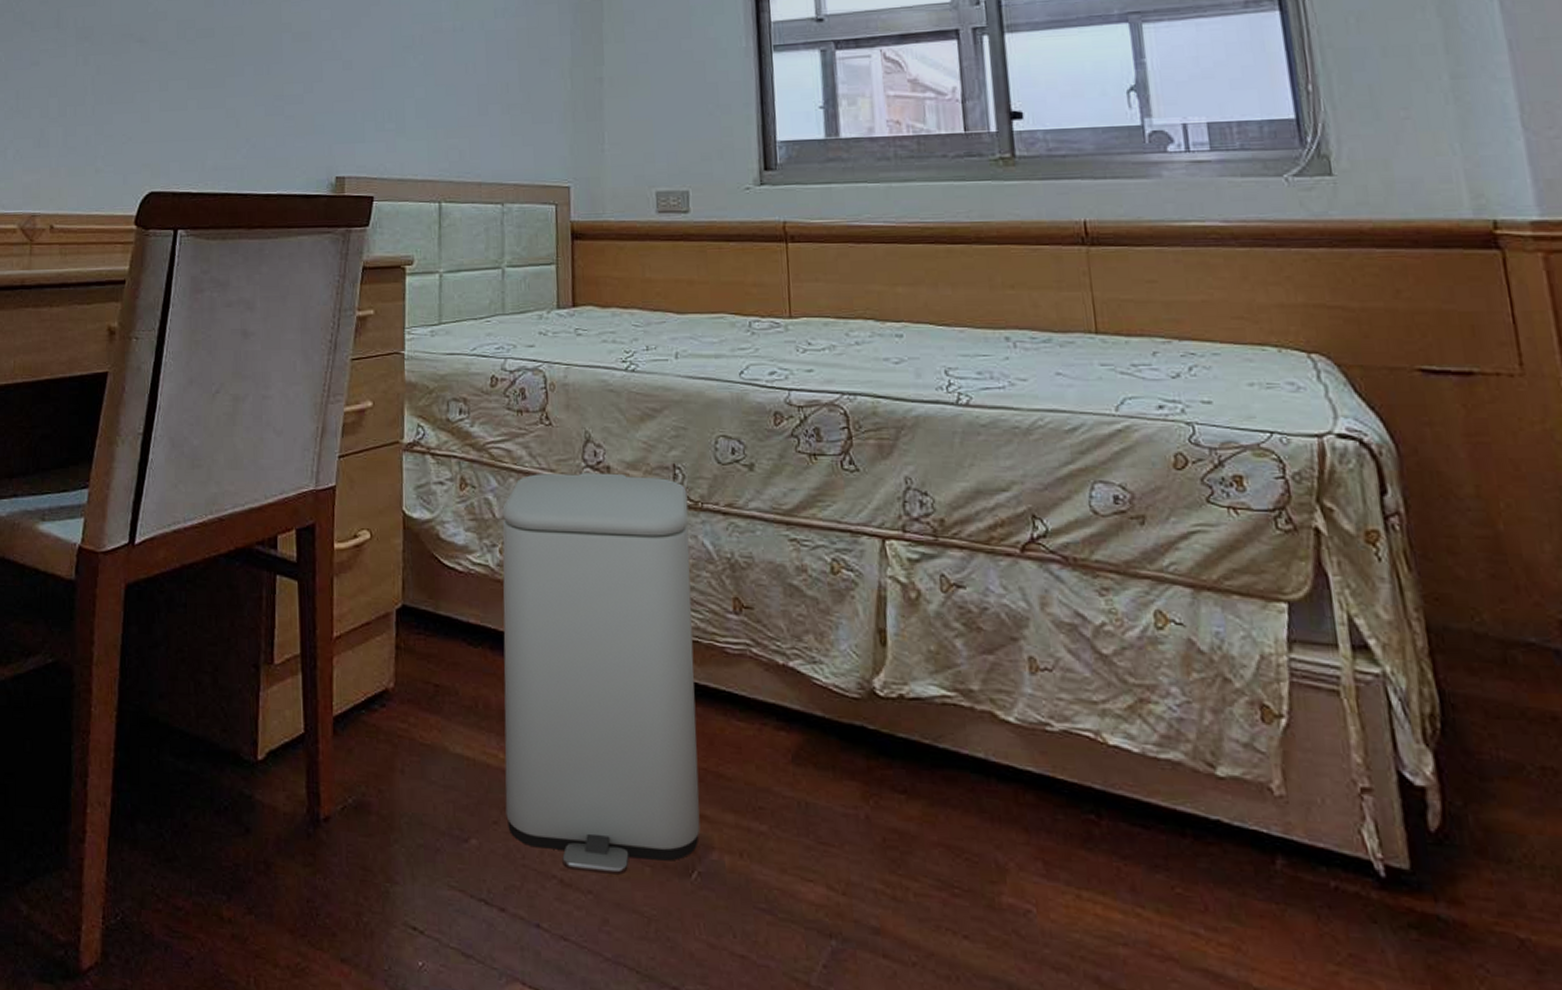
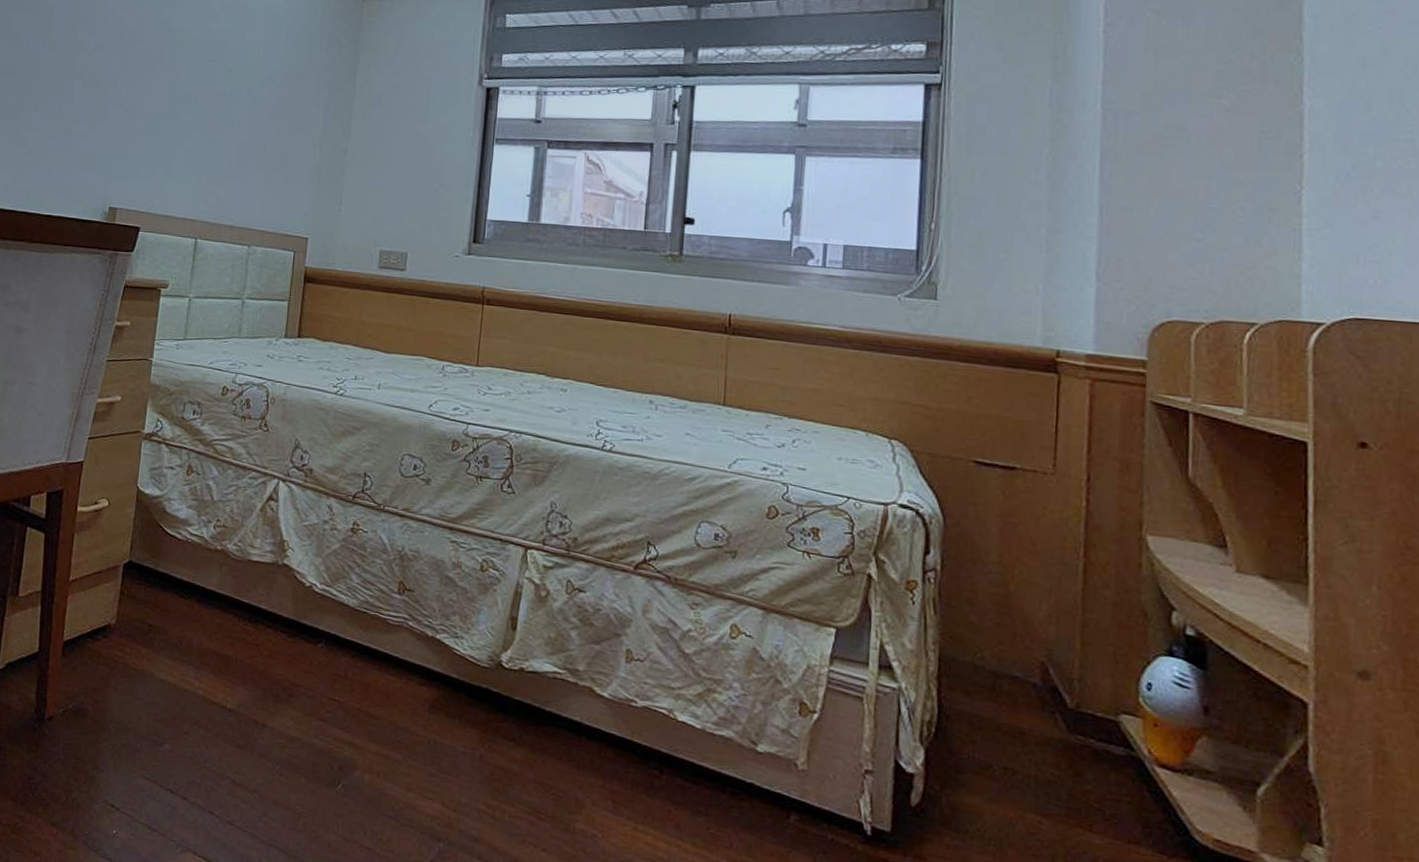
pedal bin: present [501,473,700,875] -> none [195,468,373,781]

